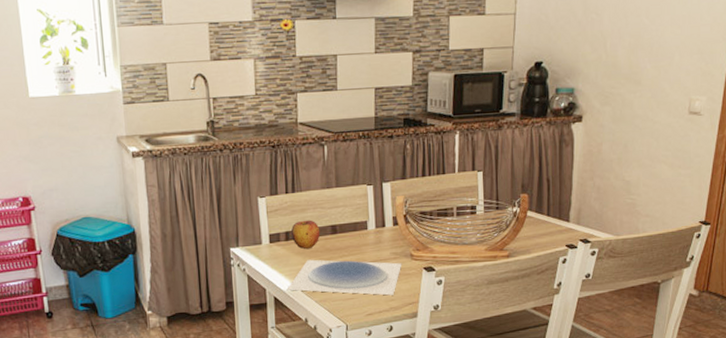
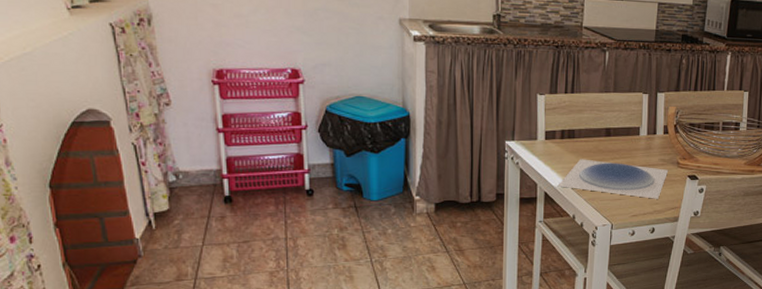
apple: present [290,220,320,250] -> none [566,120,595,149]

